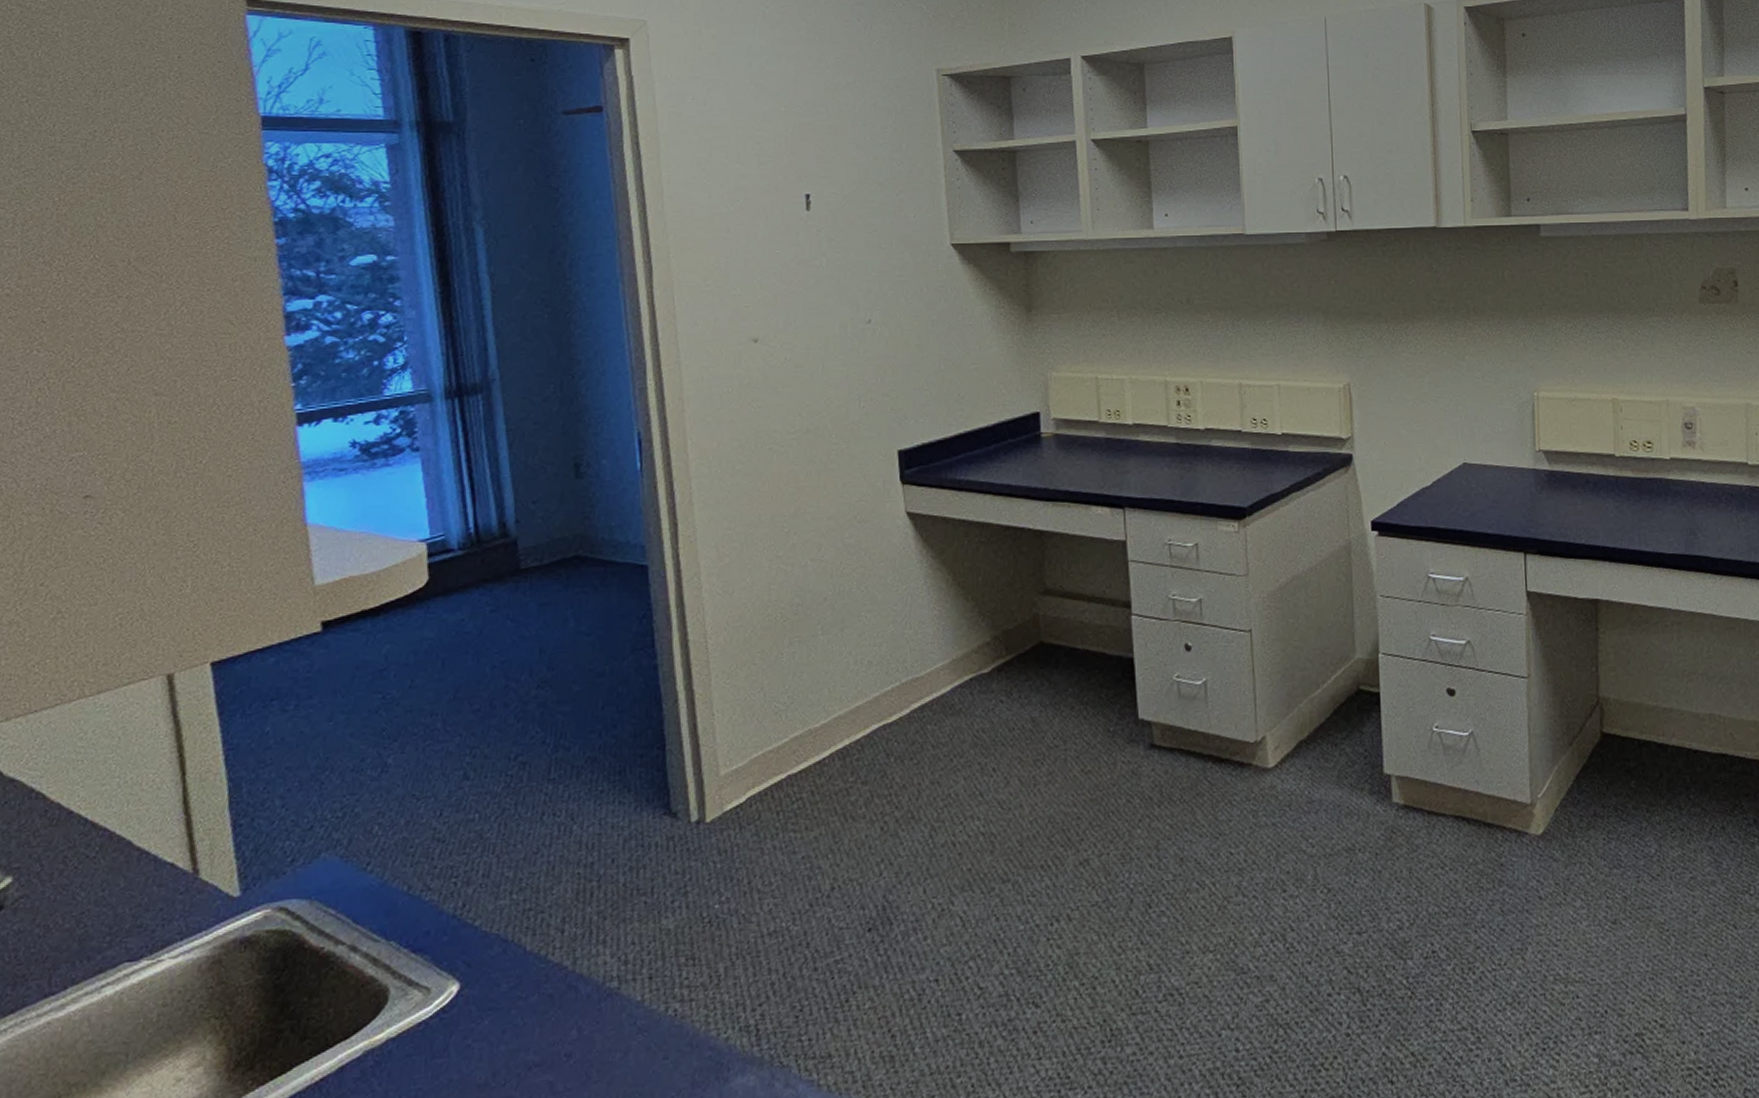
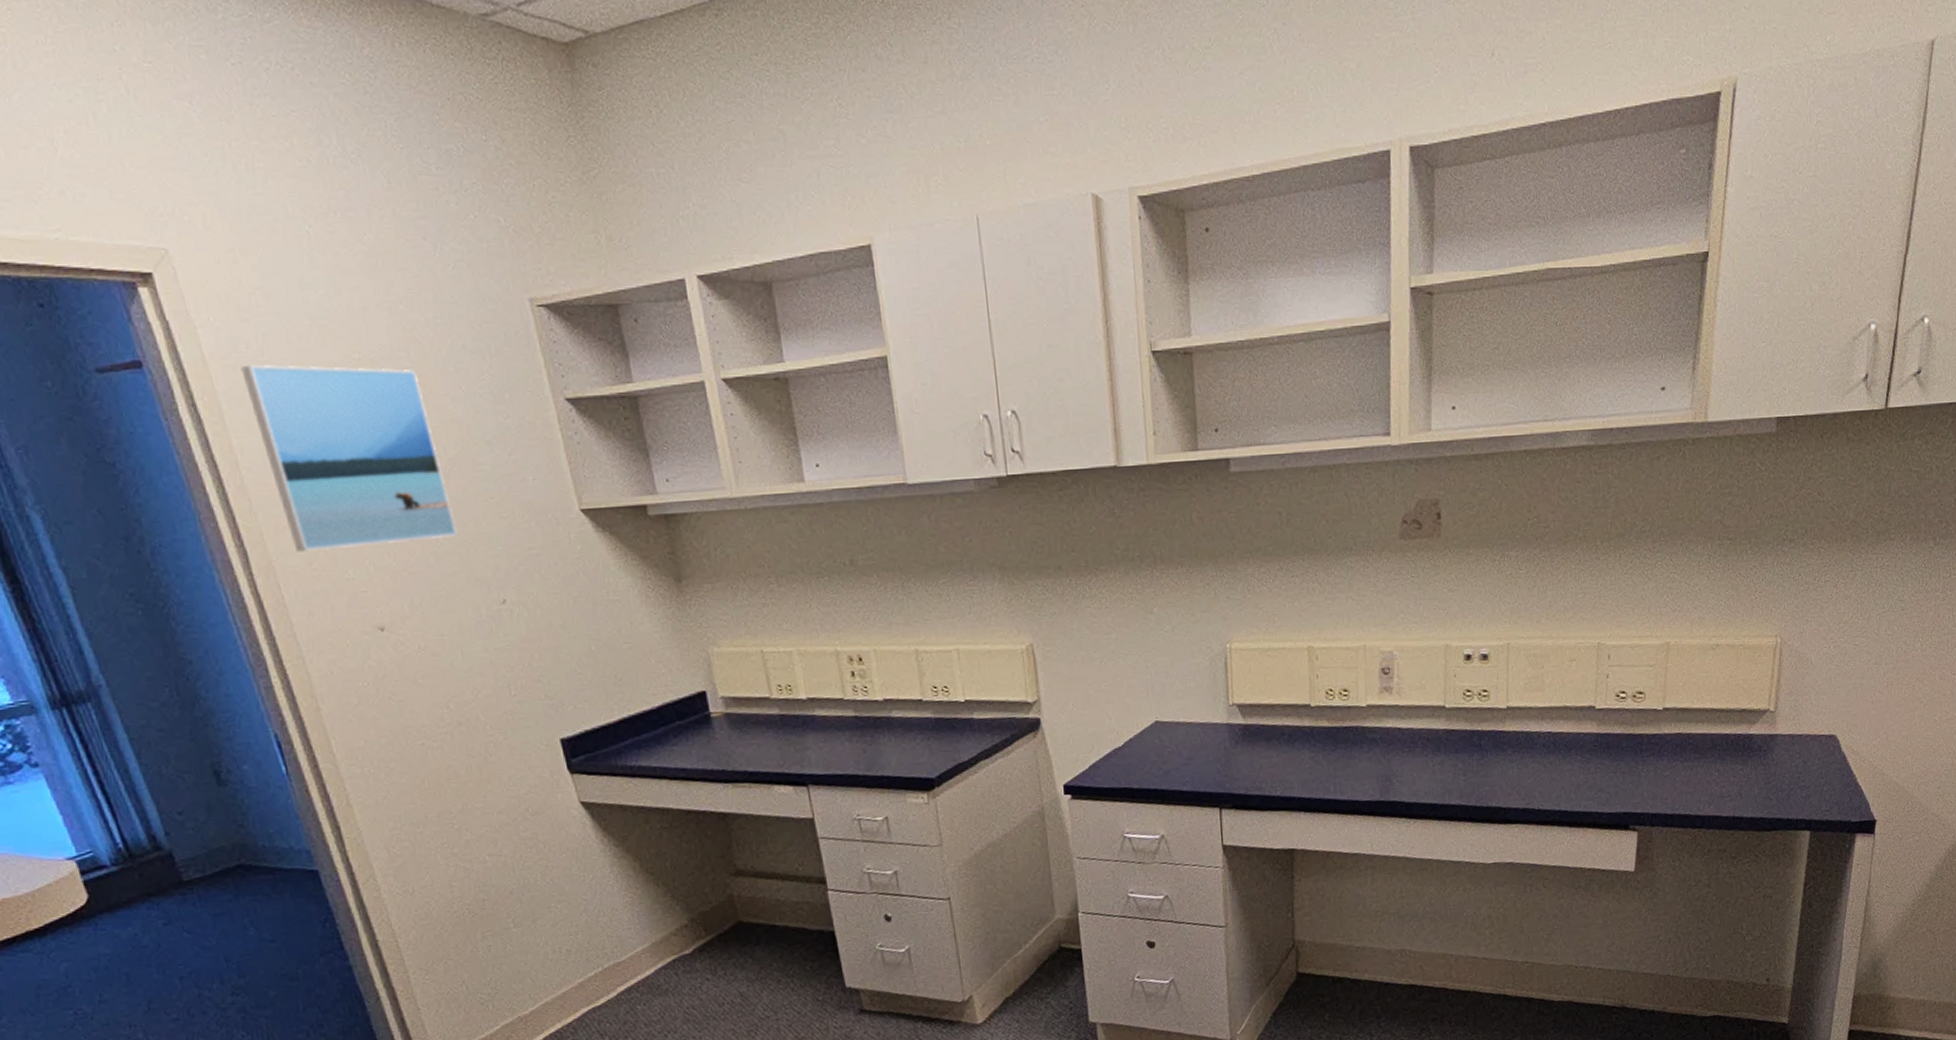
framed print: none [683,112,840,270] -> present [240,364,458,552]

